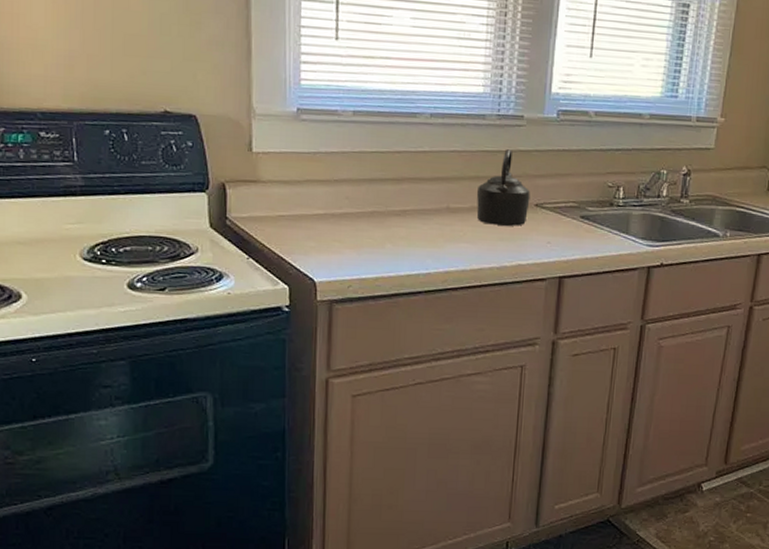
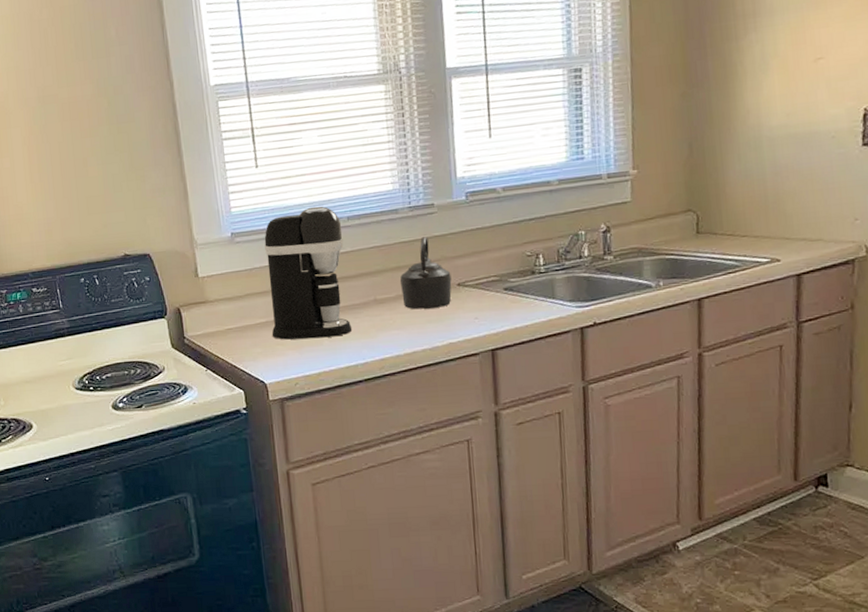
coffee maker: none [329,95,423,241] -> present [264,206,351,340]

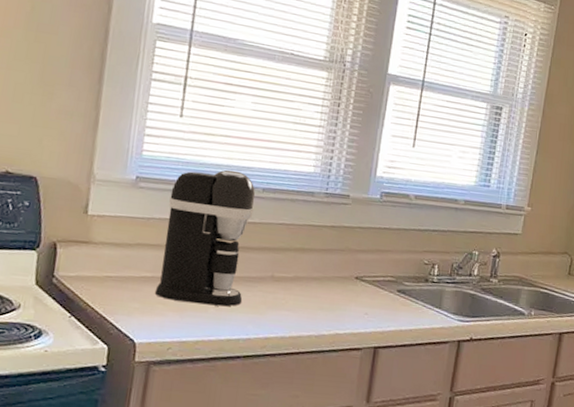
kettle: present [399,237,452,310] -> none [299,225,352,297]

